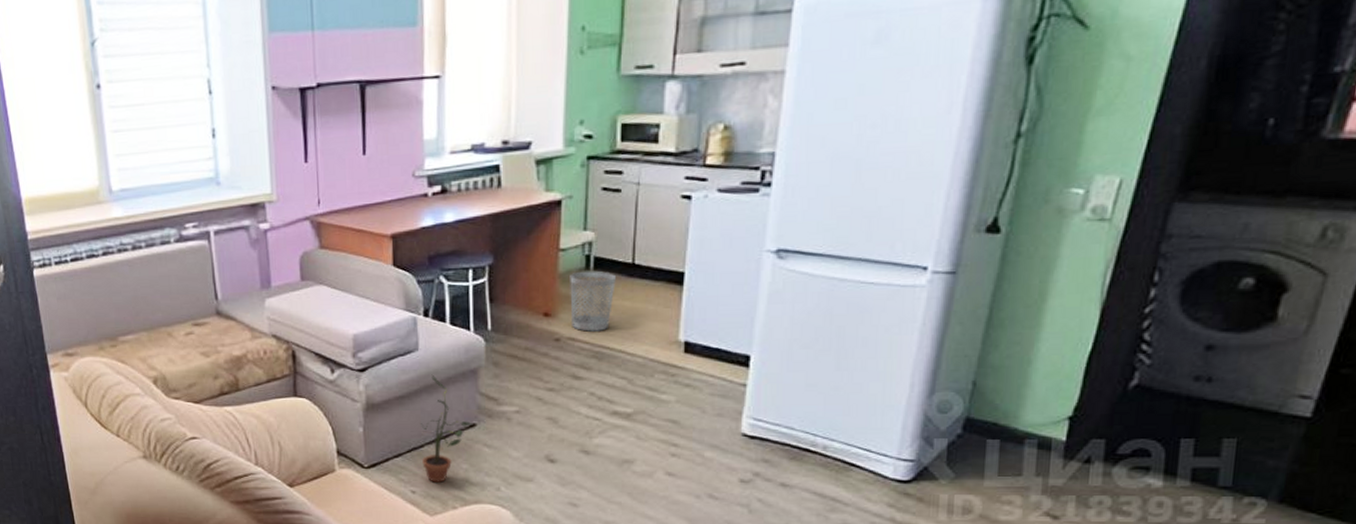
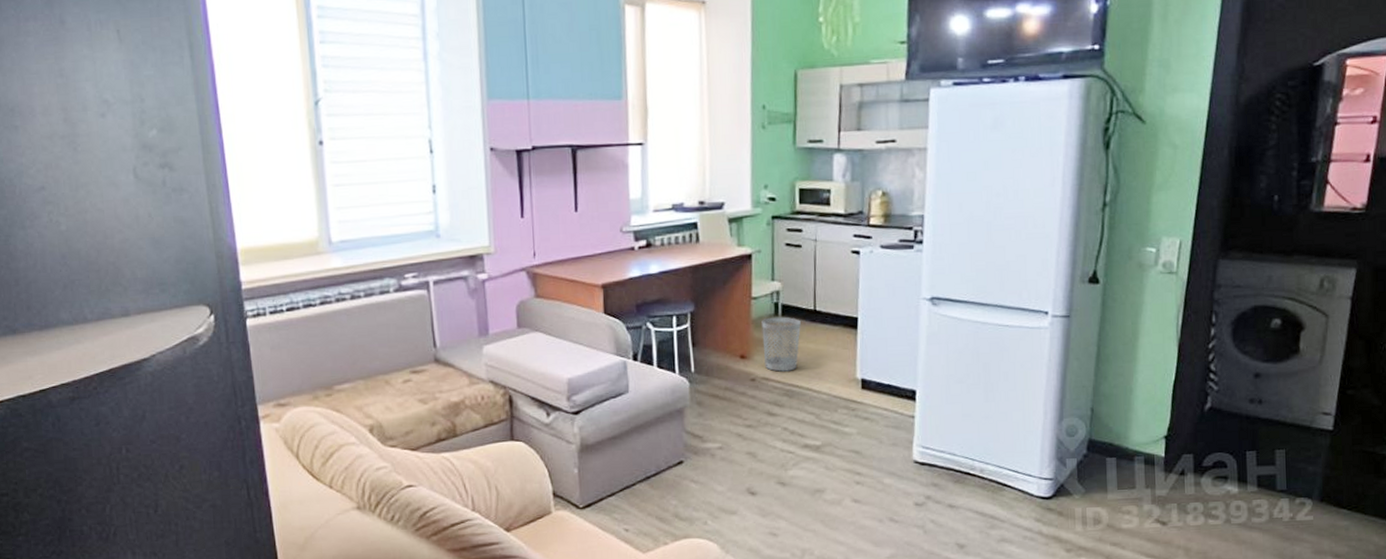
potted plant: present [420,374,472,482] -> none [631,415,680,520]

